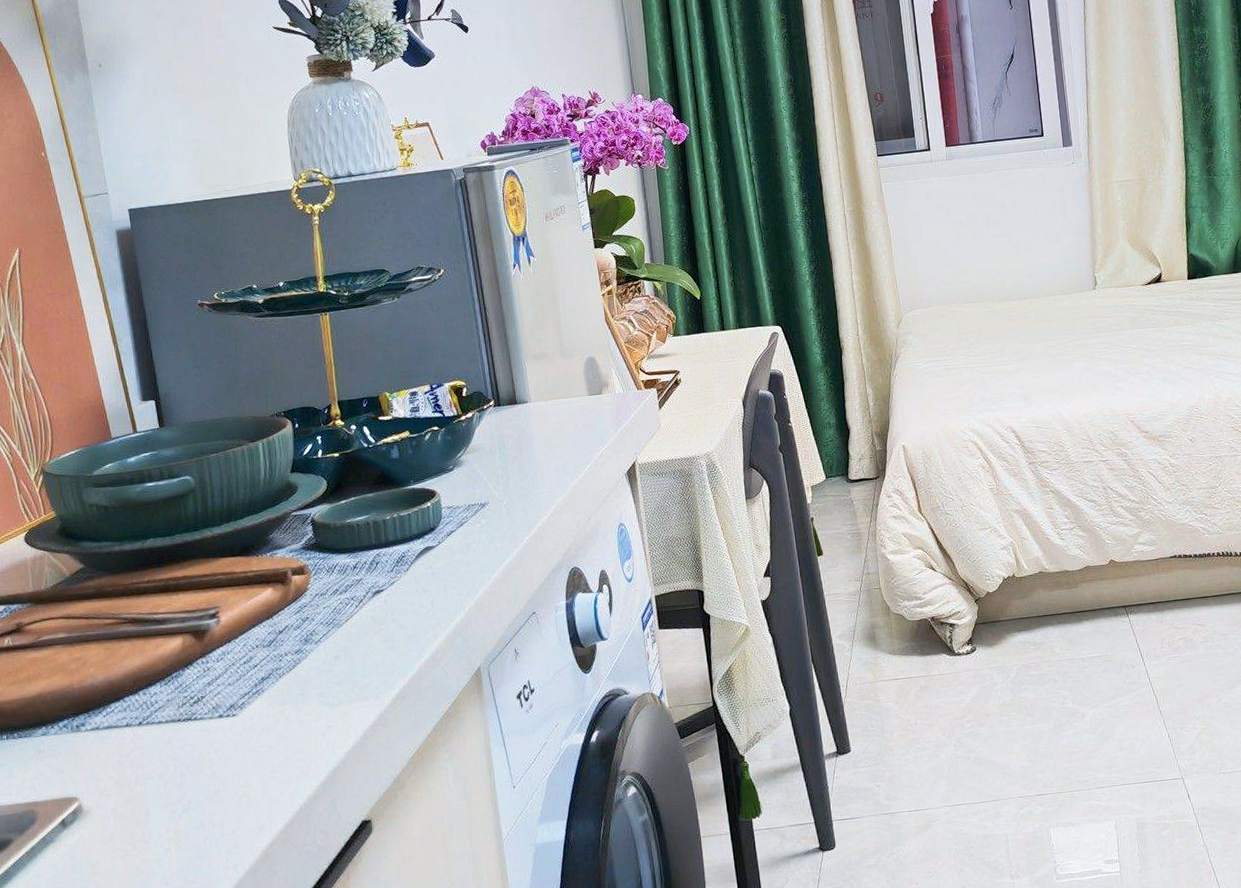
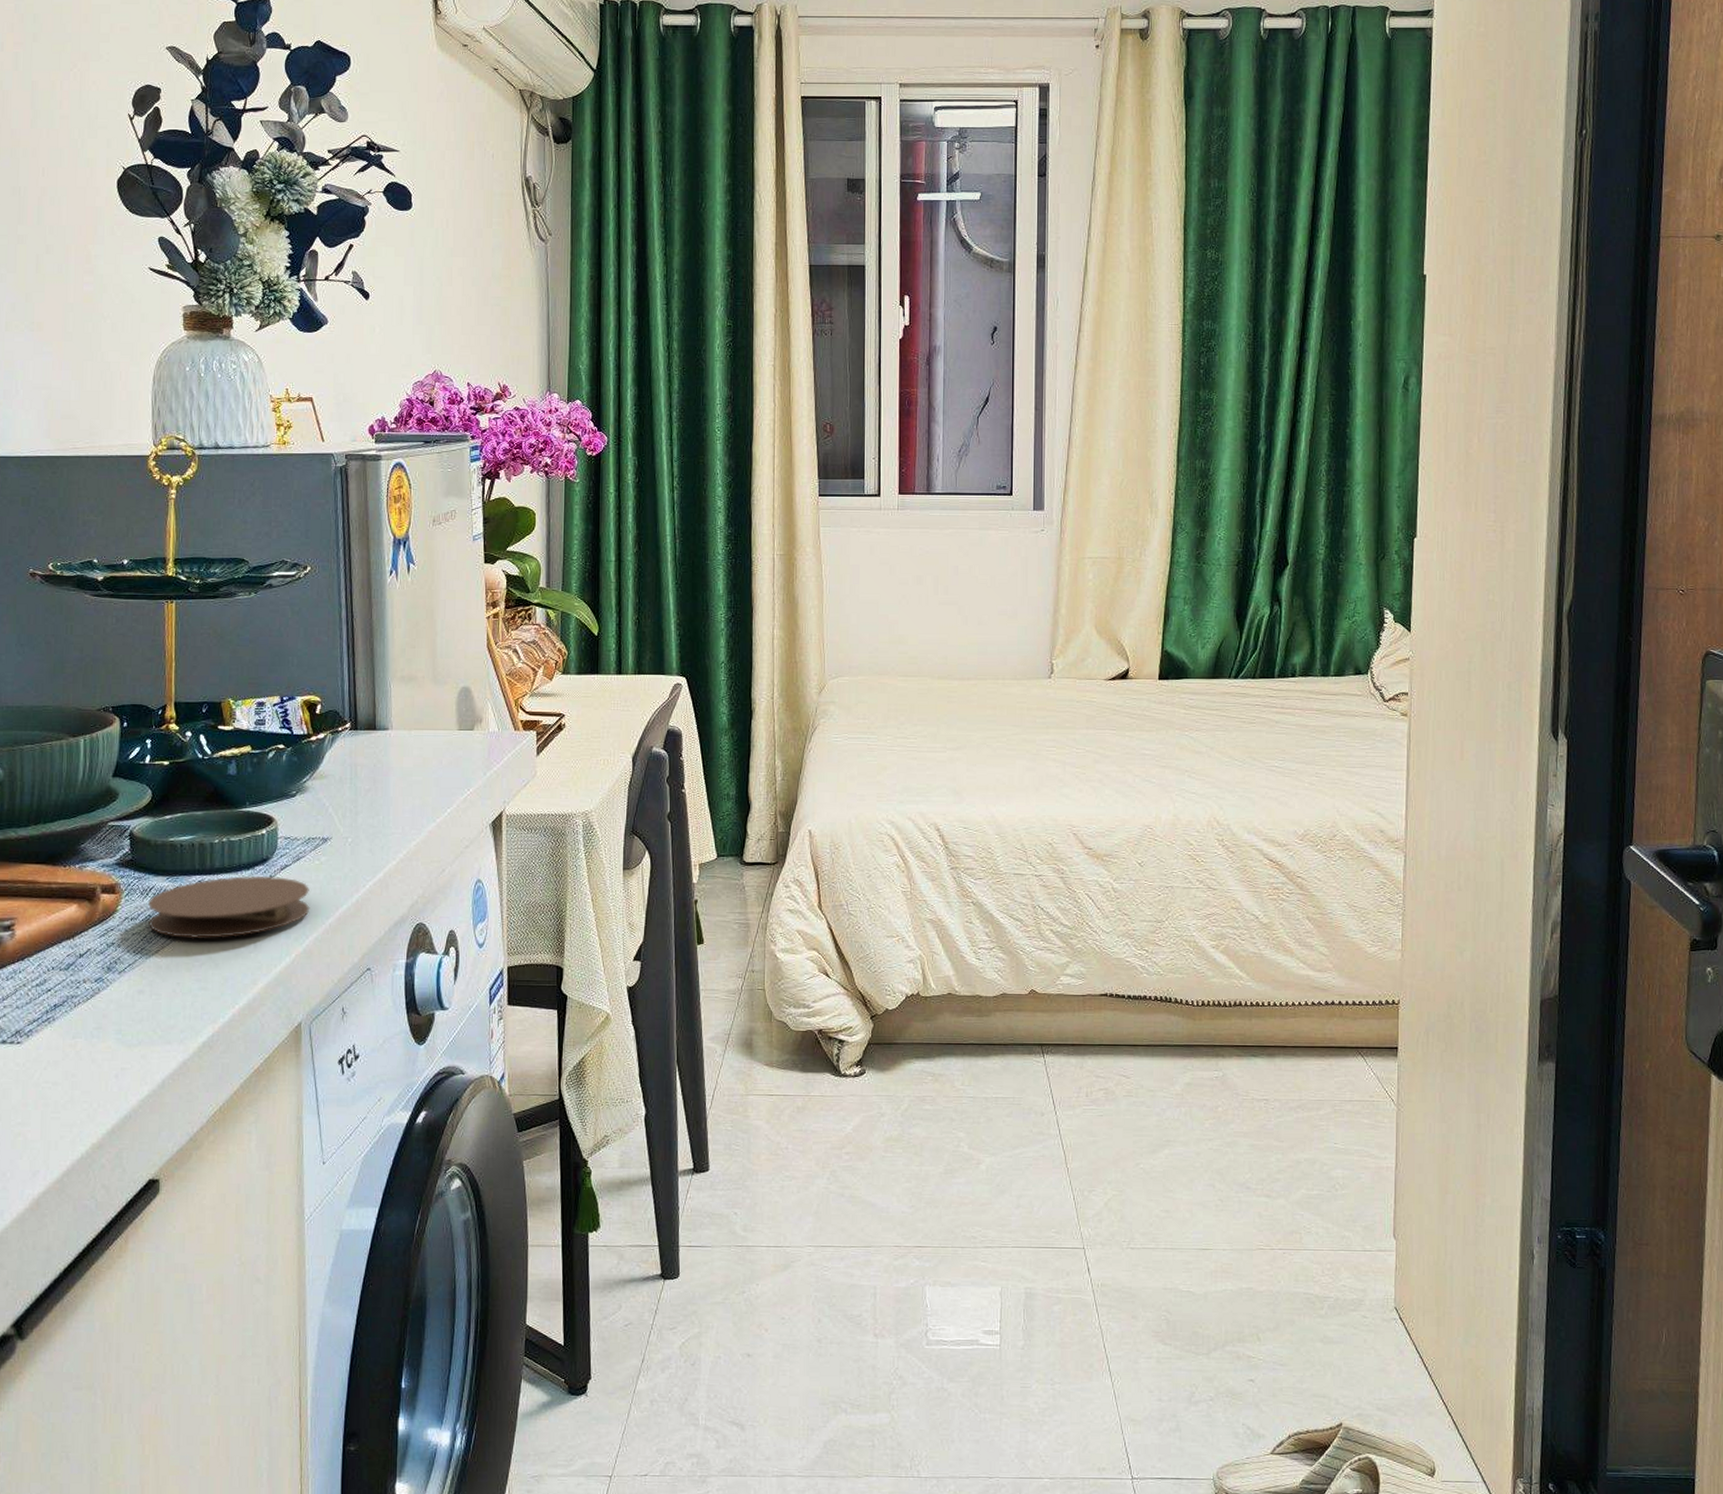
coaster: none [334,542,477,606] -> present [148,875,310,939]

